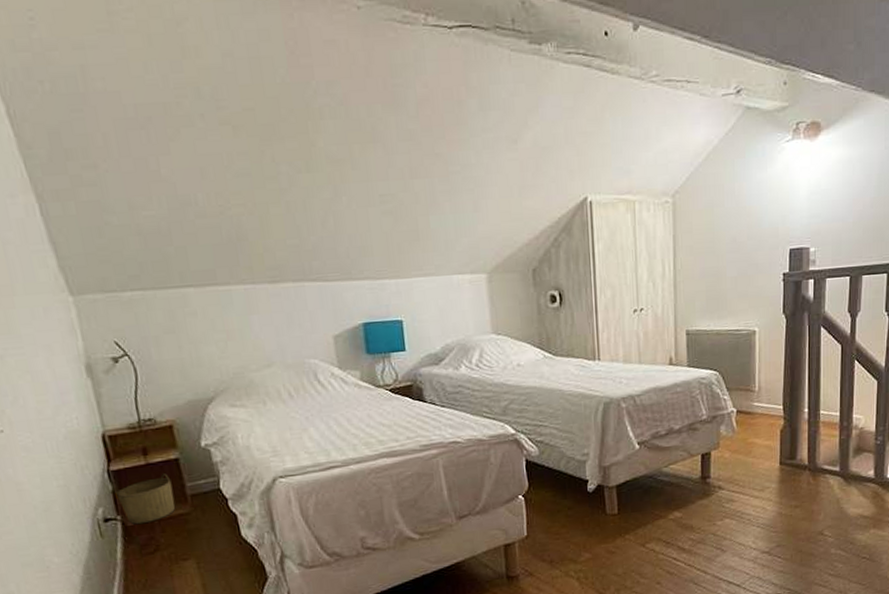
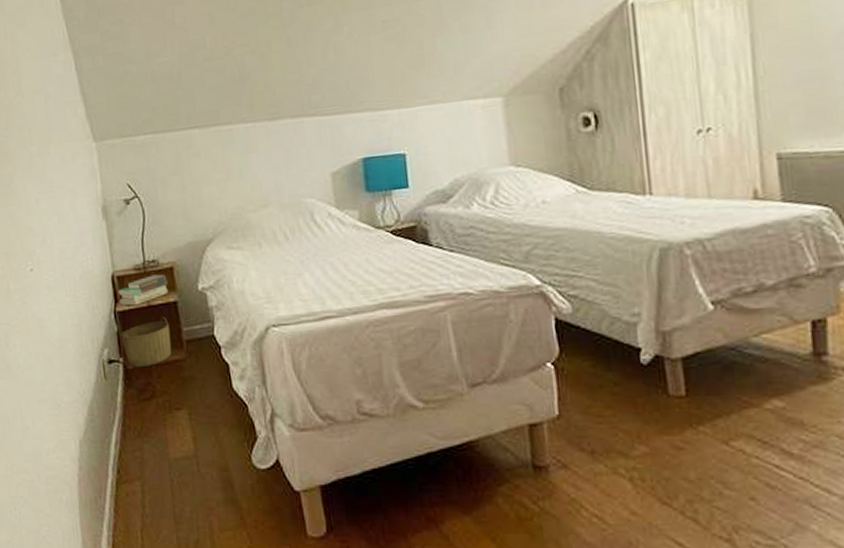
books: none [111,432,169,465] -> present [118,274,169,306]

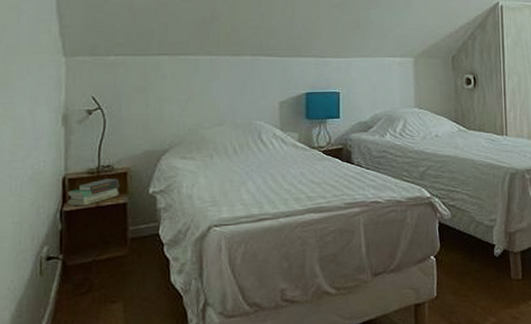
basket: present [119,315,172,368] -> none [62,215,116,265]

